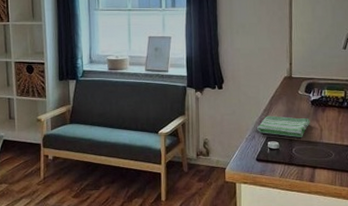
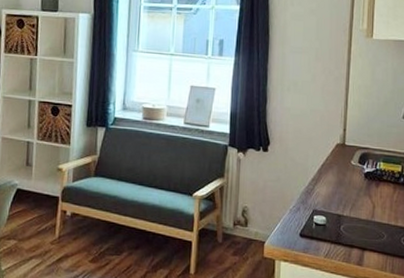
dish towel: present [256,115,310,137] -> none [302,186,362,214]

